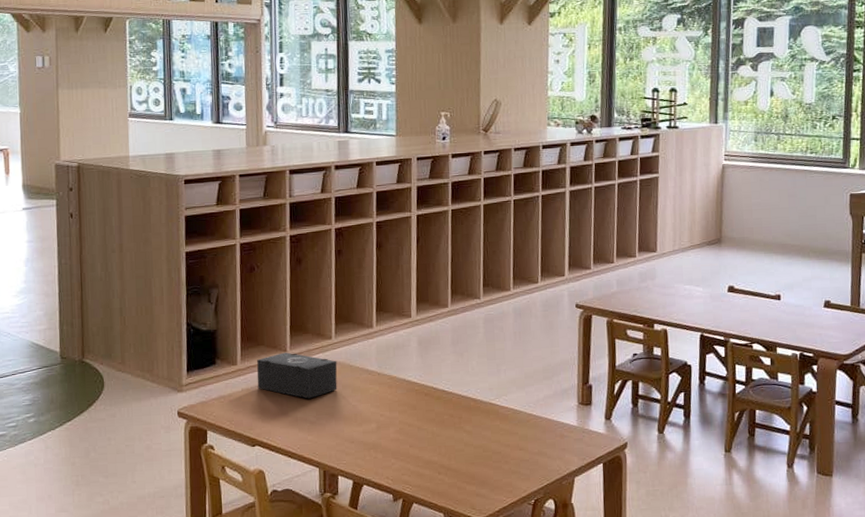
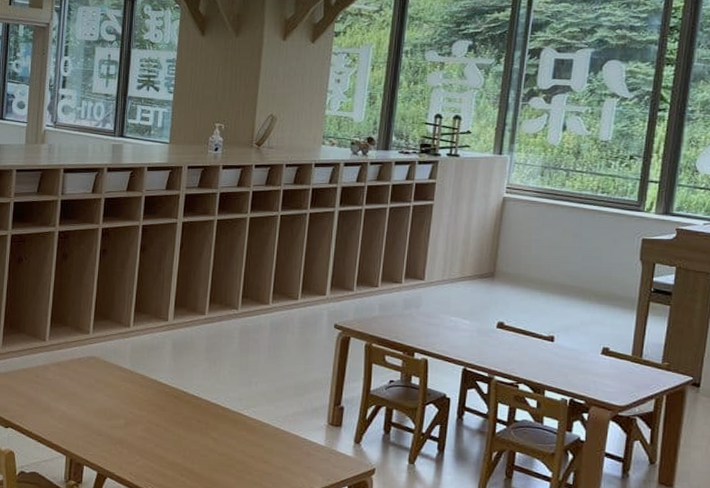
first aid kit: present [256,352,337,399] -> none [15,342,93,389]

